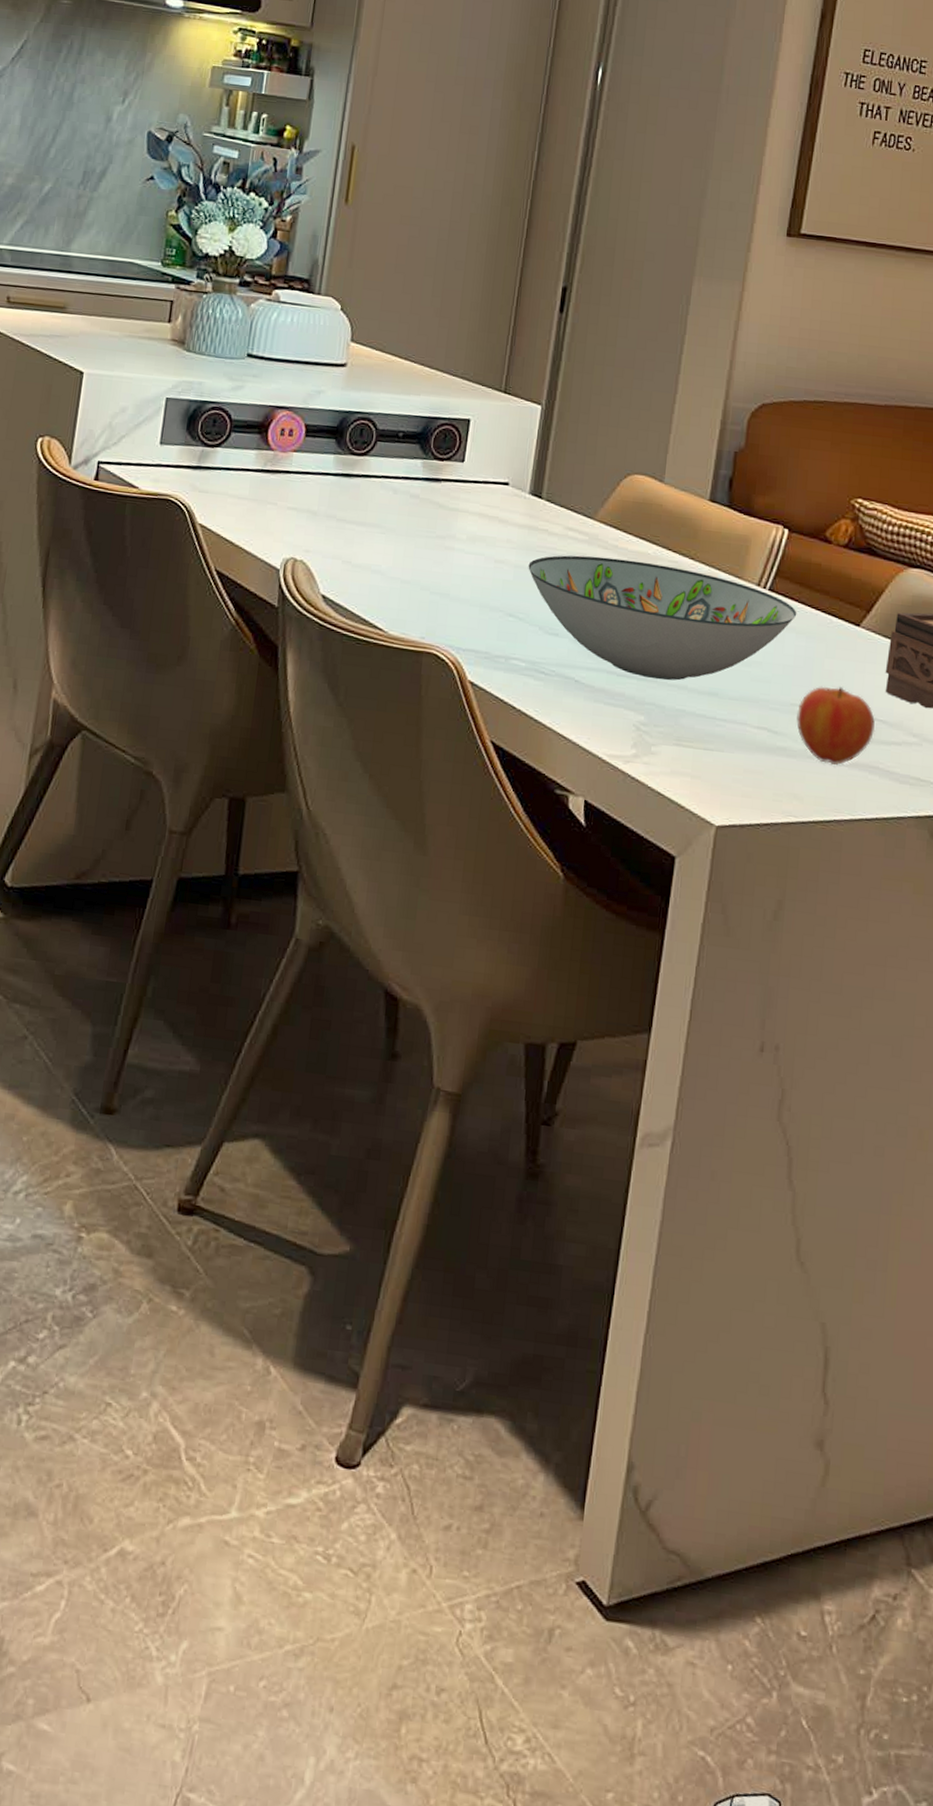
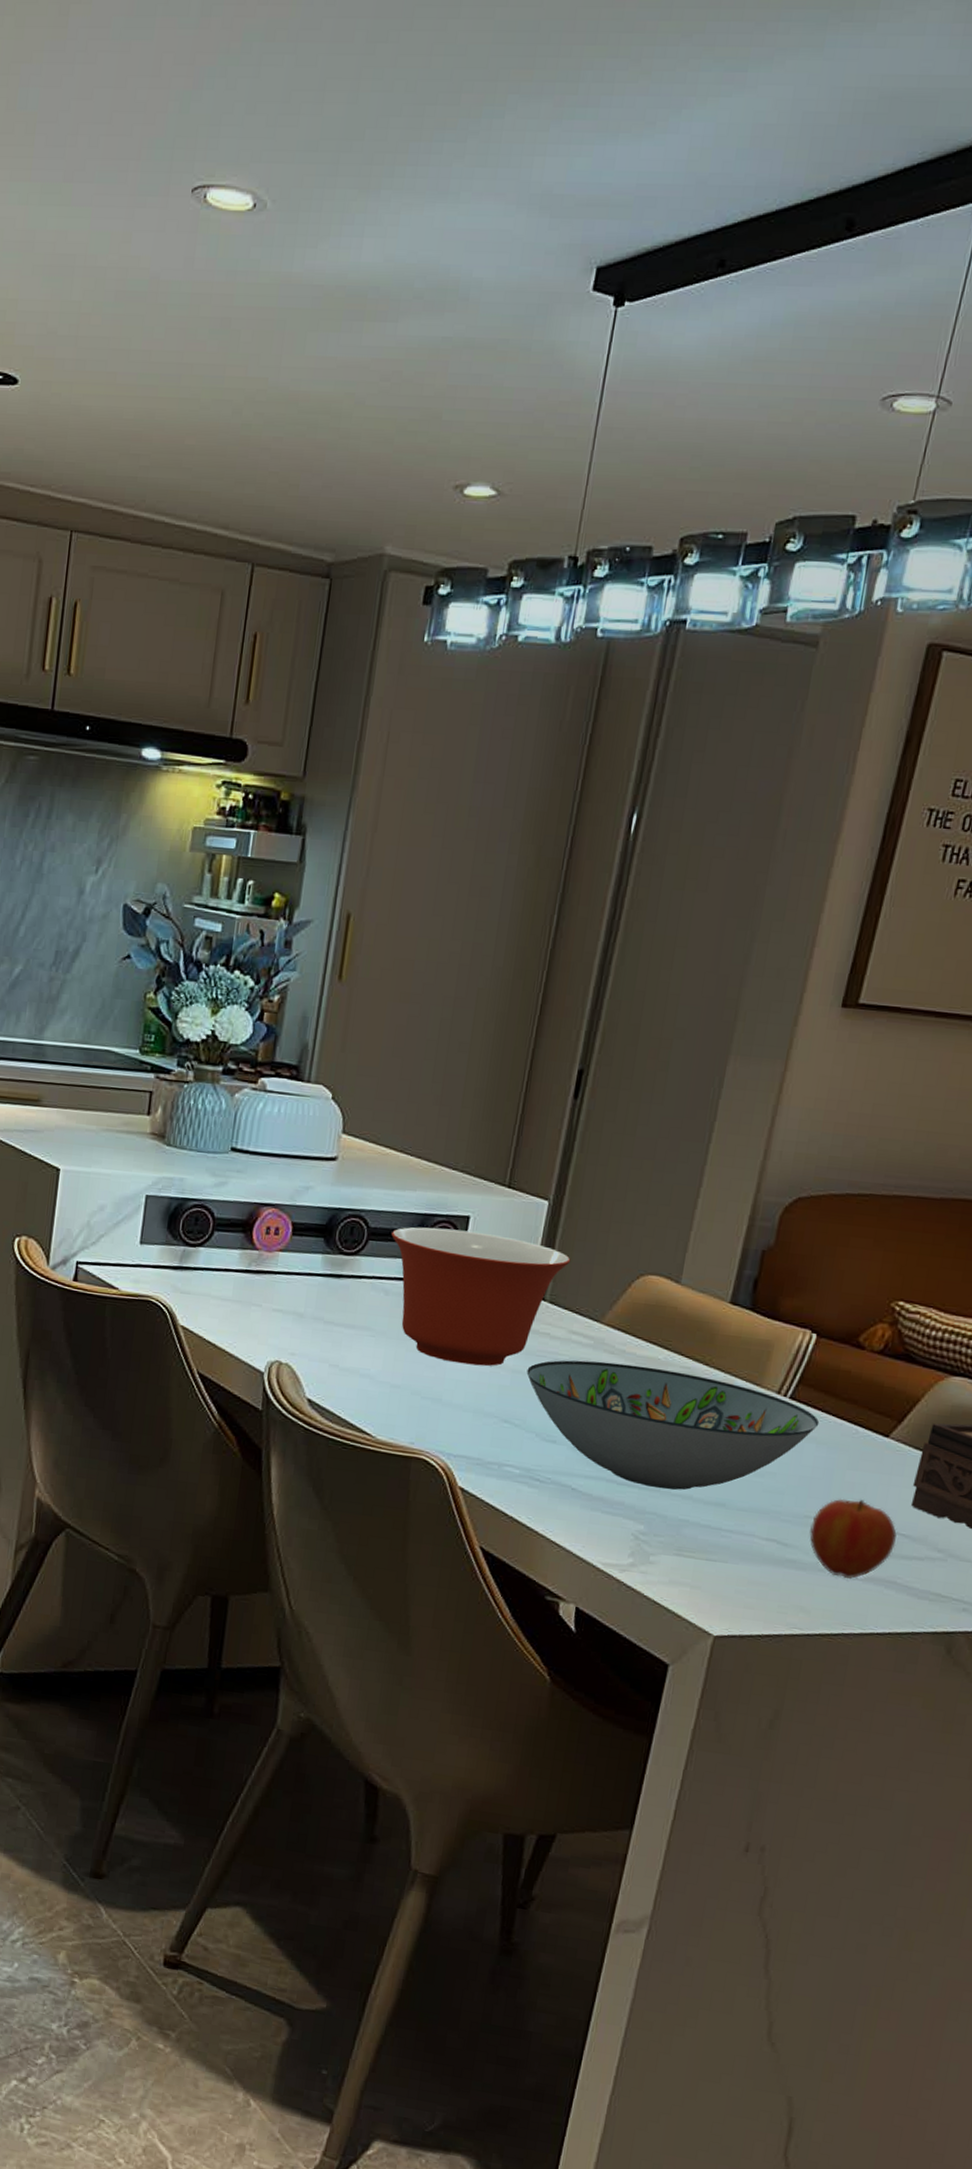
mixing bowl: none [398,429,564,562] -> present [391,1227,571,1366]

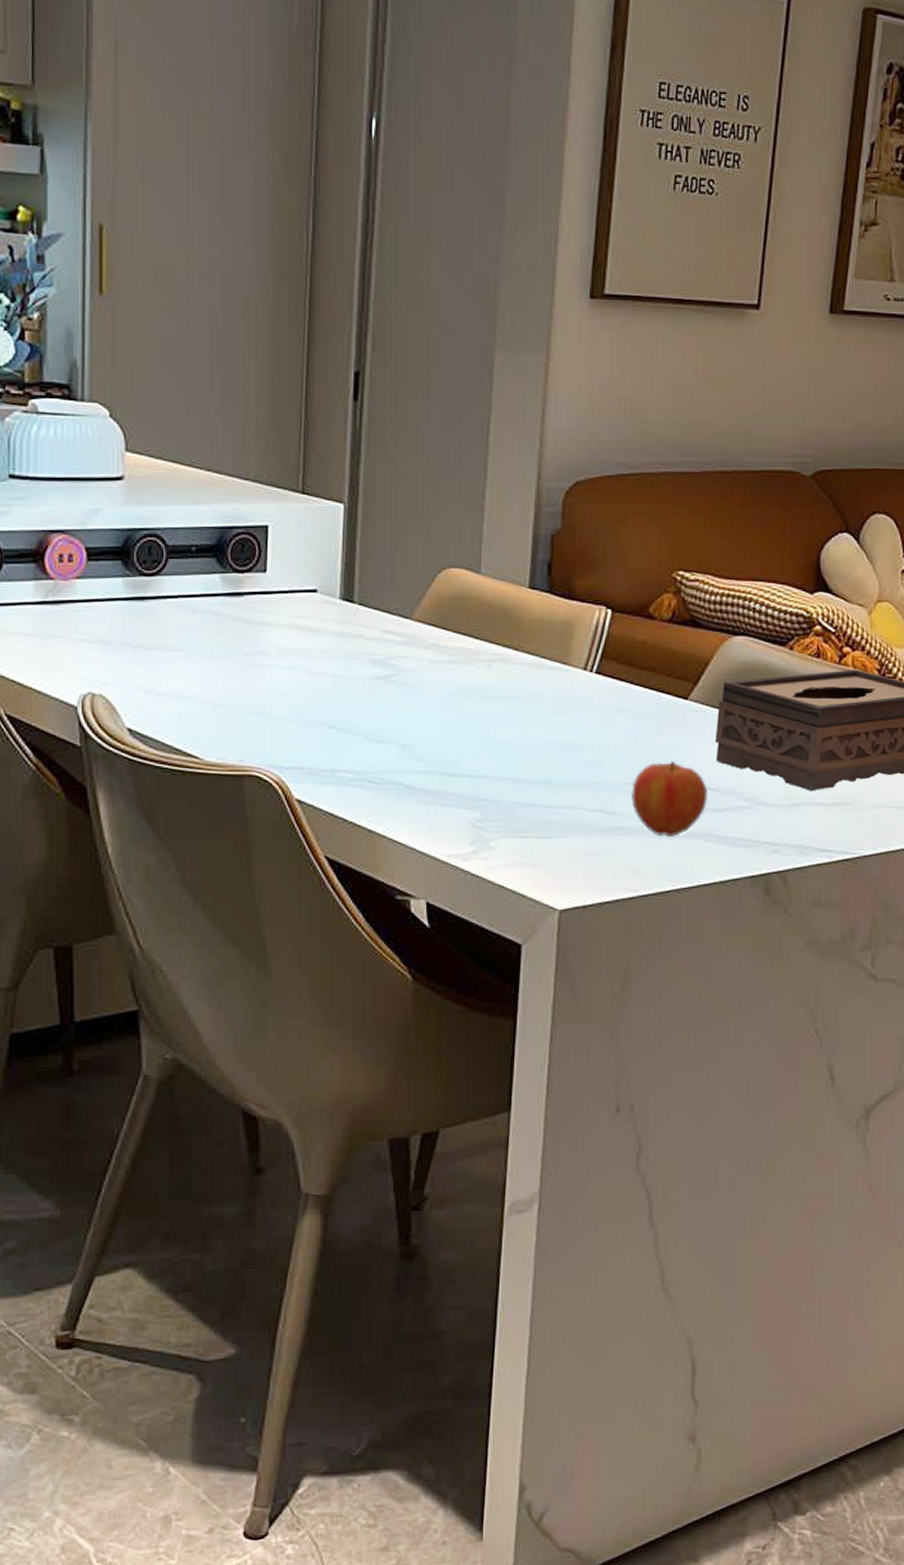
mixing bowl: present [391,1227,571,1366] -> none [191,540,373,675]
decorative bowl: present [526,1360,820,1490] -> none [346,657,625,775]

